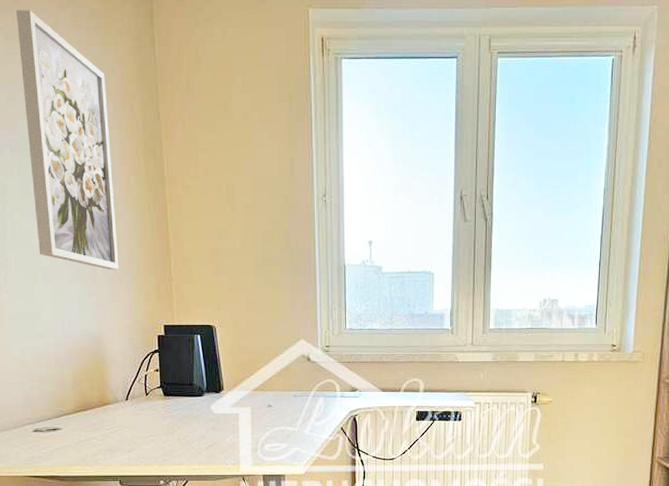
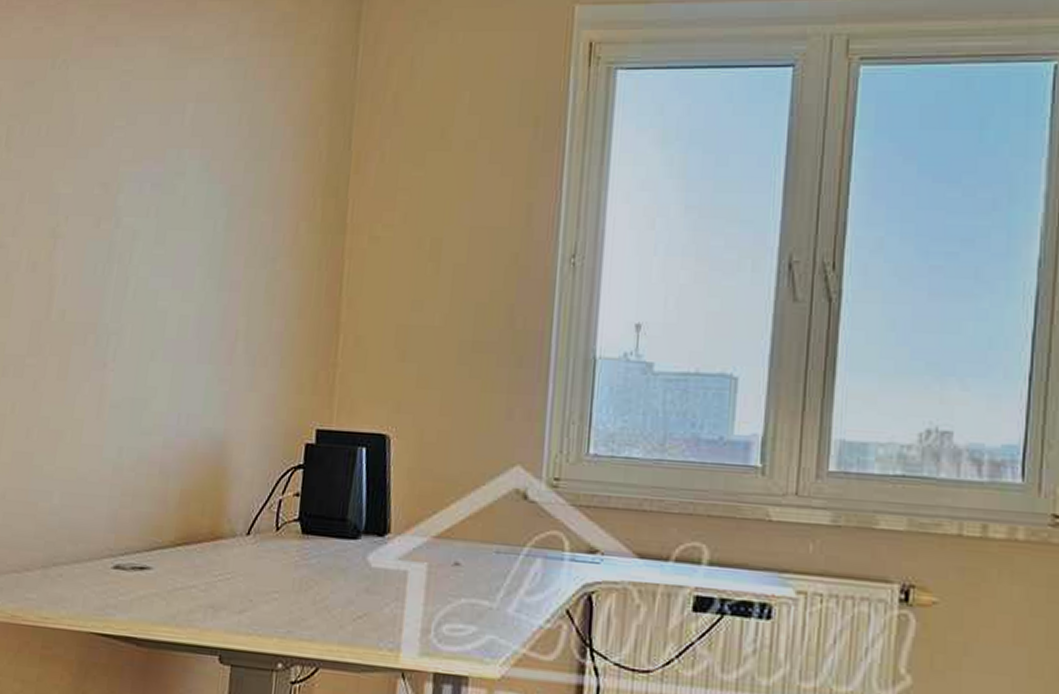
wall art: present [16,10,118,270] -> none [164,16,287,348]

